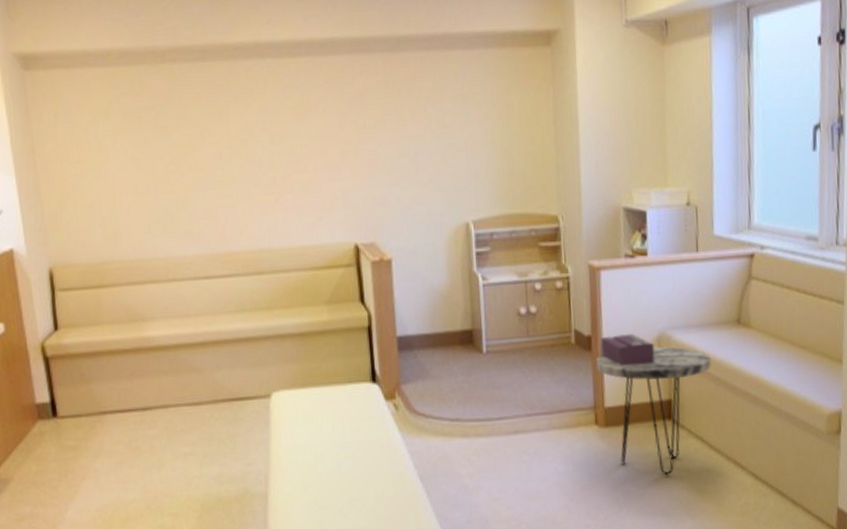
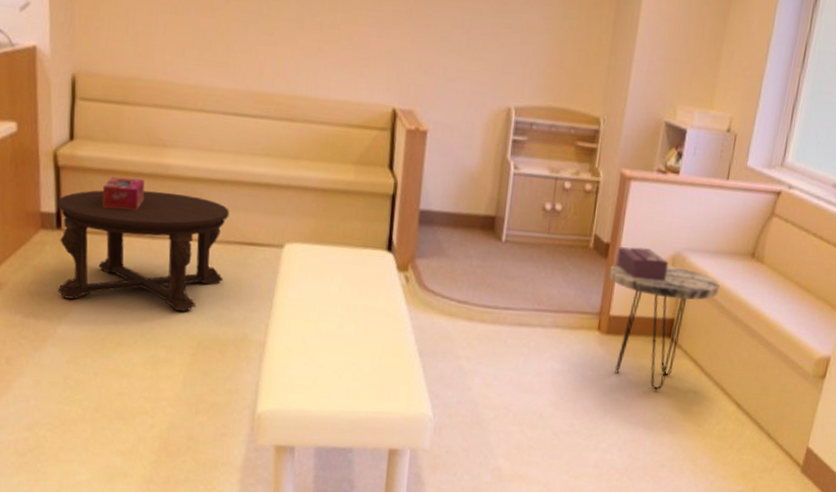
coffee table: none [50,362,218,484] -> present [57,190,229,311]
tissue box: none [90,355,132,389] -> present [102,176,145,210]

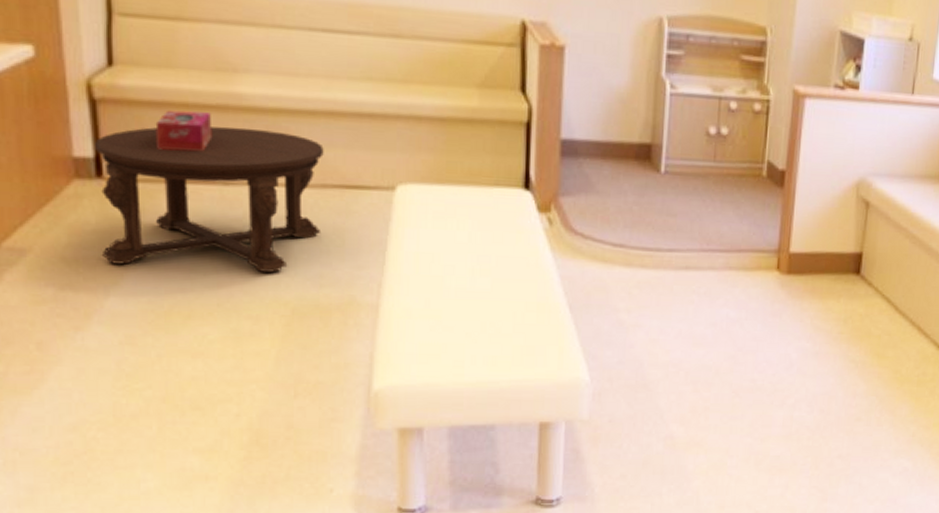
side table: present [609,263,720,390] -> none [787,192,910,335]
tissue box: present [615,246,669,281] -> none [793,173,853,211]

